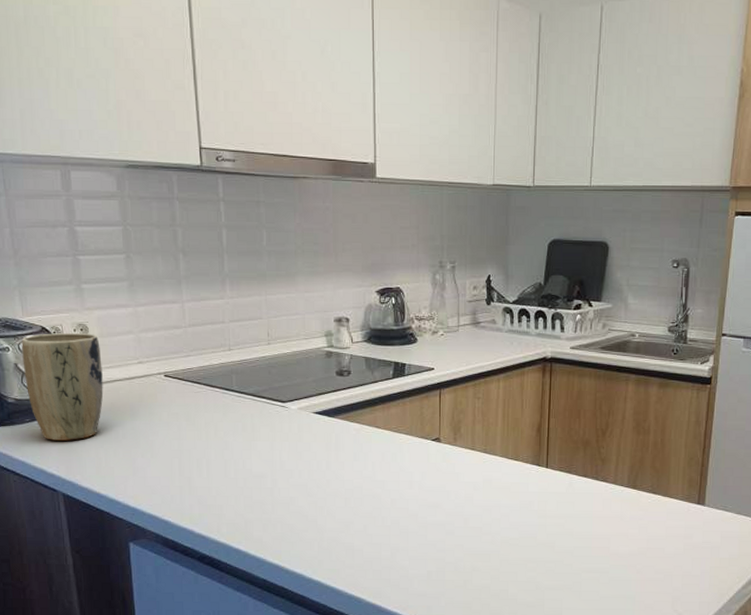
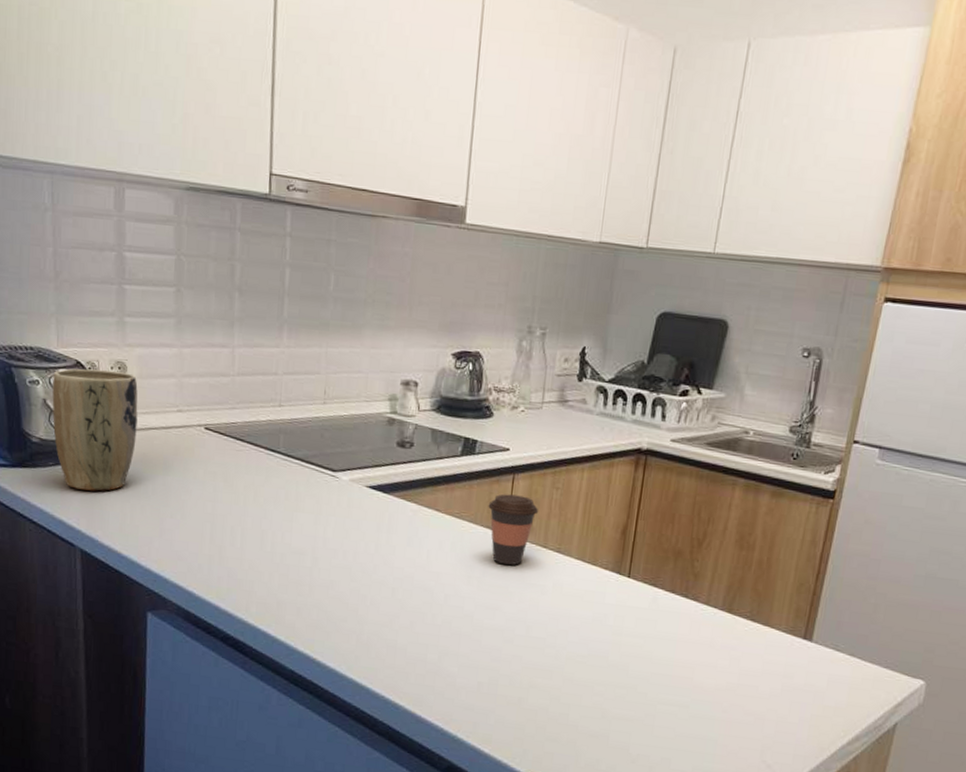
coffee cup: none [421,407,465,469] -> present [488,494,539,566]

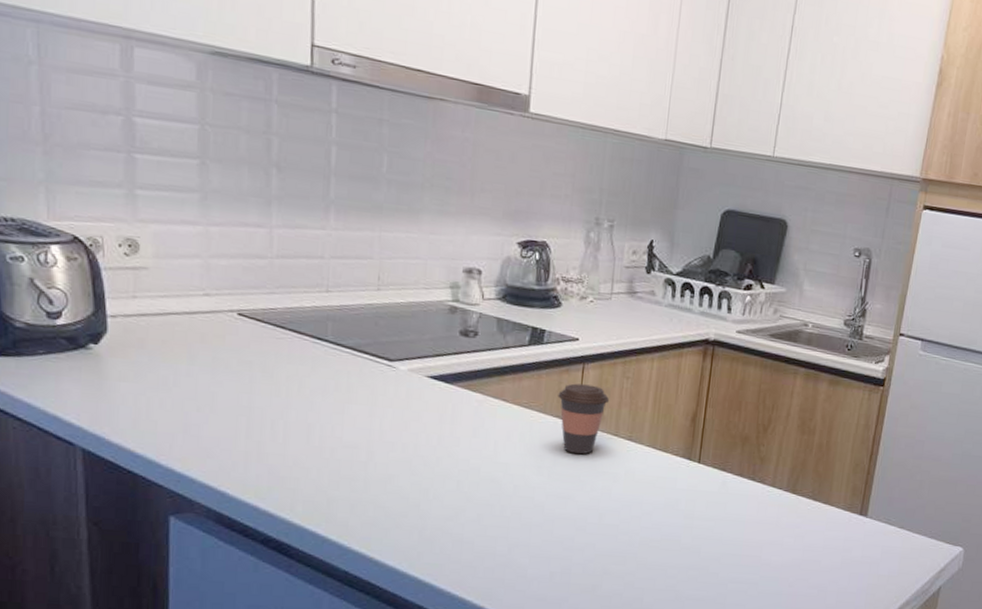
plant pot: present [52,368,138,492] -> none [41,244,154,384]

